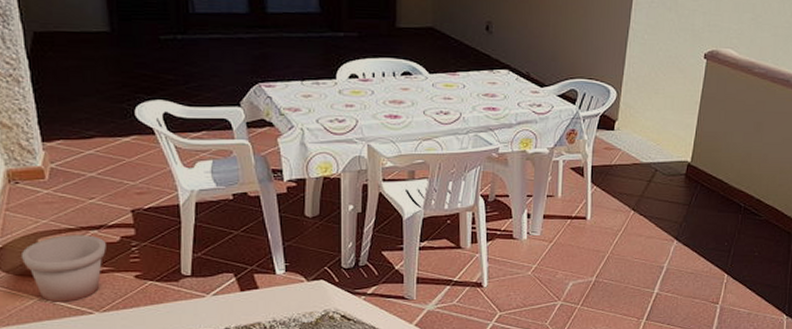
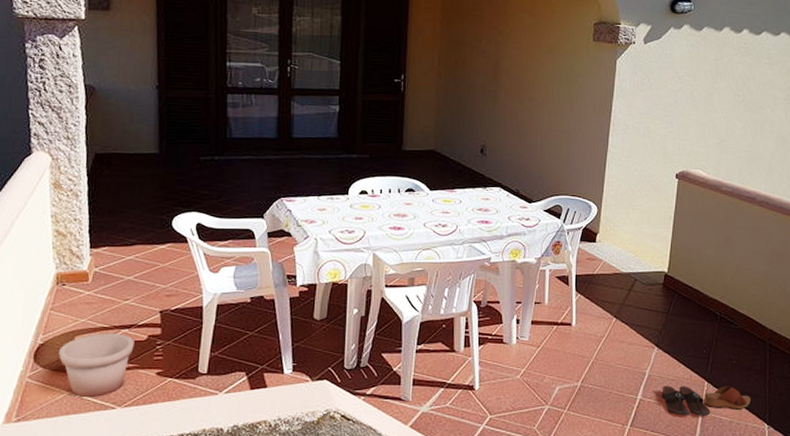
flip-flop: none [680,279,730,309] -> present [663,386,711,416]
sandal: none [723,278,771,302] -> present [704,386,751,410]

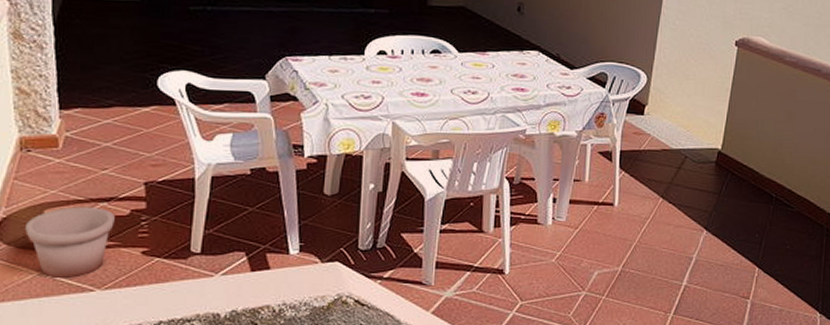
flip-flop: present [663,386,711,416] -> none [710,271,761,304]
sandal: present [704,386,751,410] -> none [754,272,804,297]

